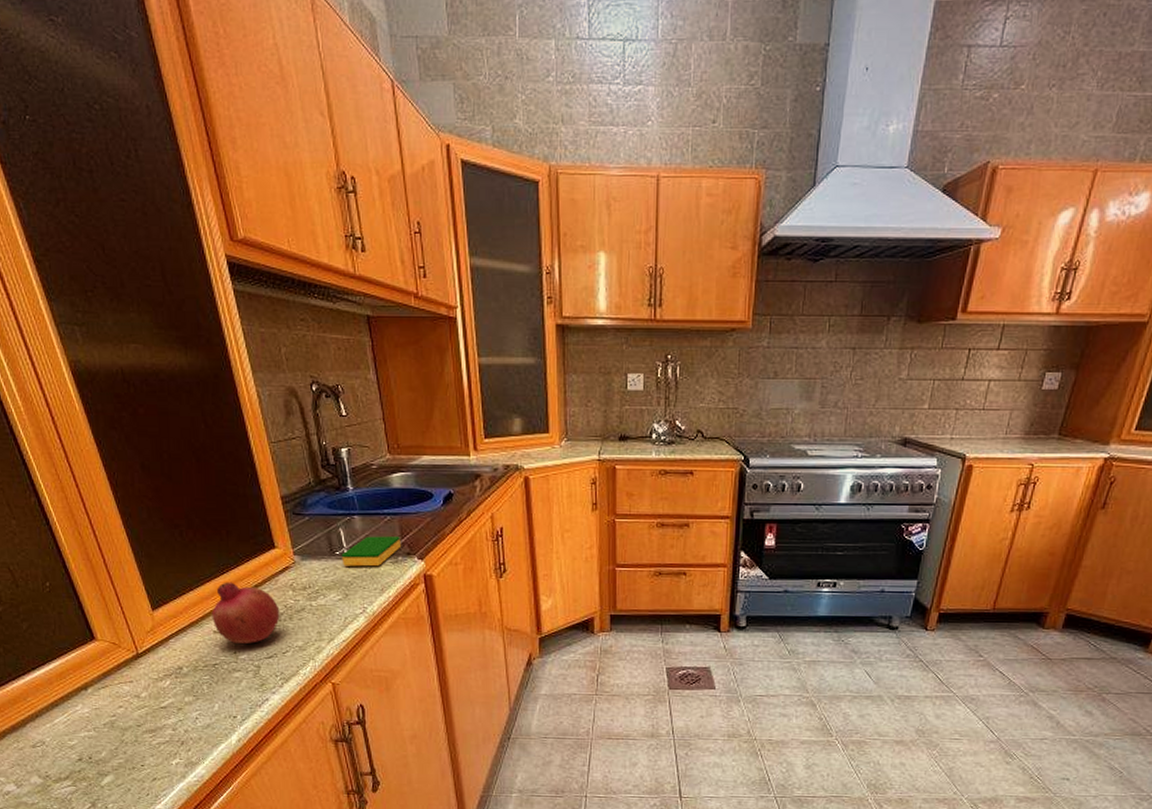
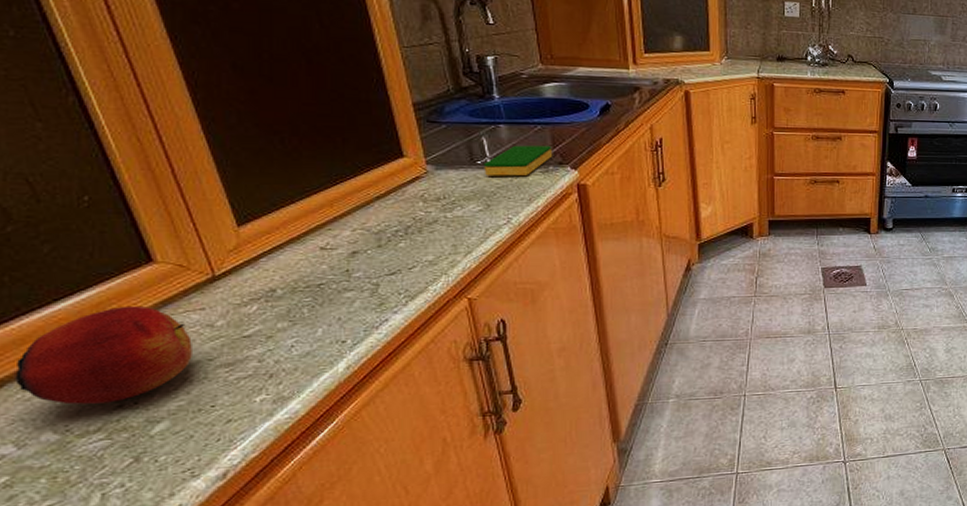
apple: none [12,676,126,756] -> present [15,305,192,405]
fruit: present [212,582,280,644] -> none [319,193,406,260]

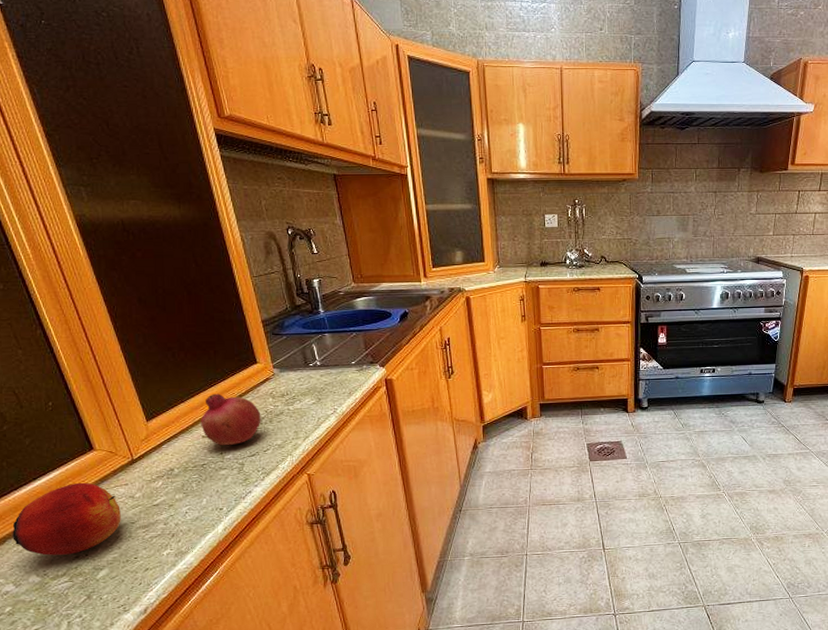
fruit: none [319,193,406,260] -> present [201,393,261,445]
dish sponge: present [484,145,553,177] -> none [315,349,366,376]

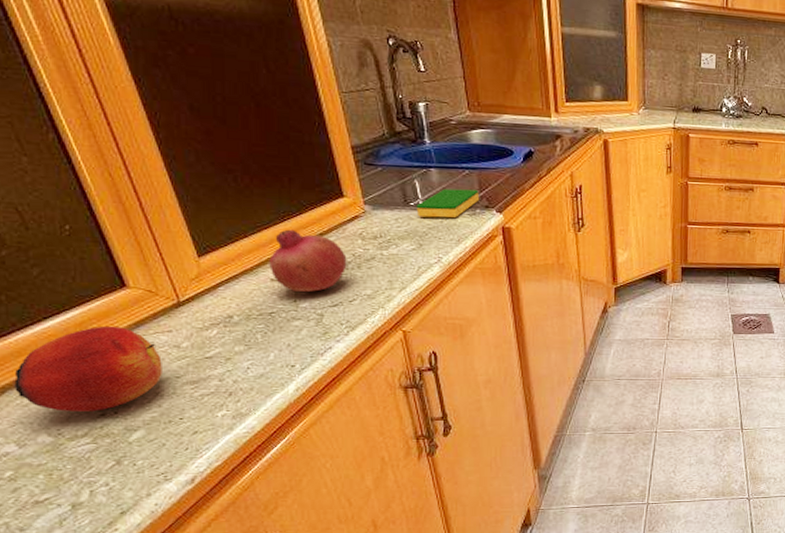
dish sponge: none [315,349,366,376] -> present [416,188,480,218]

